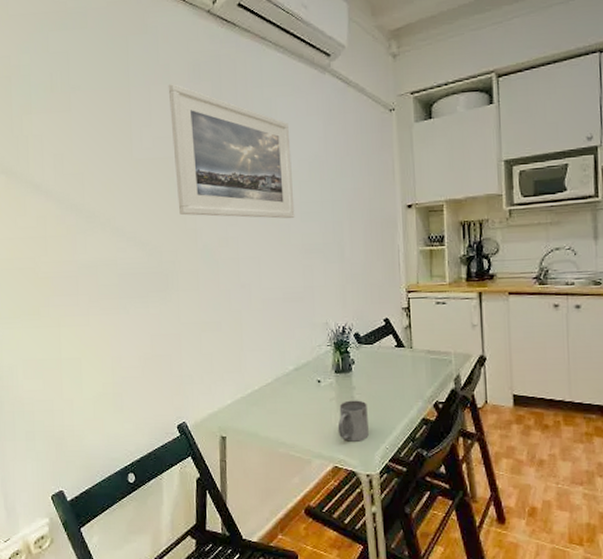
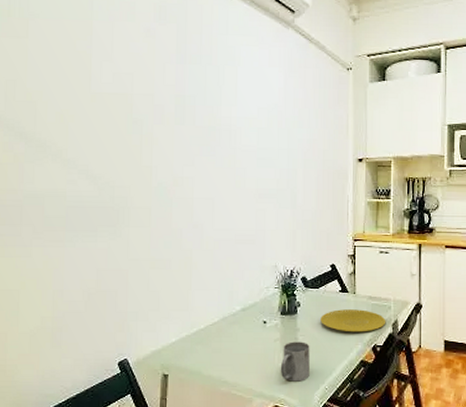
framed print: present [168,83,295,219] -> none [132,21,252,163]
plate: none [377,365,448,389] -> present [320,309,386,332]

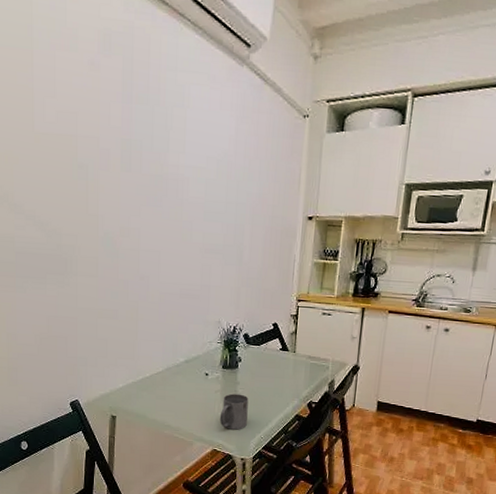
plate: present [320,309,386,332] -> none [260,366,323,389]

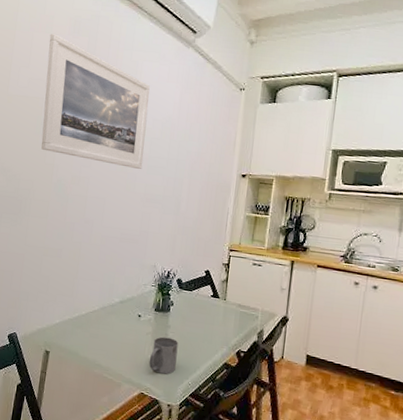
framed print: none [75,51,201,216] -> present [41,33,150,169]

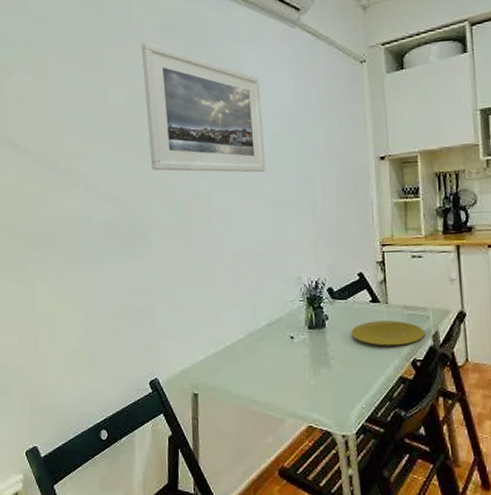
mug: present [148,336,178,374] -> none [311,357,344,400]
plate: none [190,313,253,337] -> present [351,320,425,346]

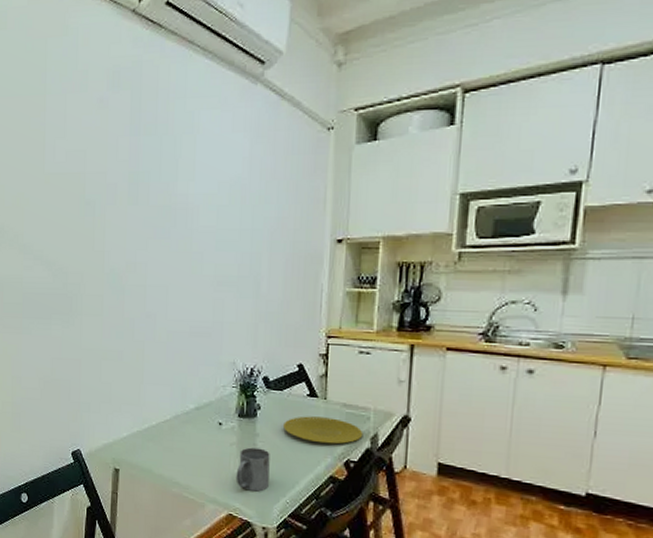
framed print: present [141,41,266,173] -> none [85,91,211,246]
mug: none [311,357,344,400] -> present [235,447,270,492]

